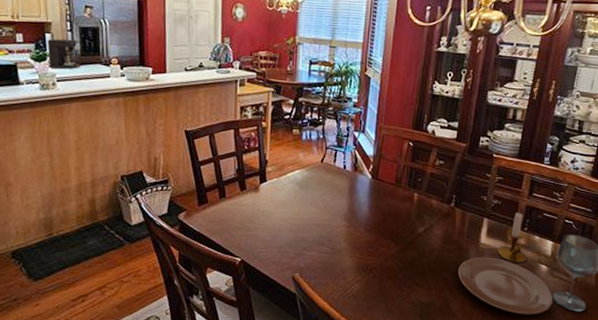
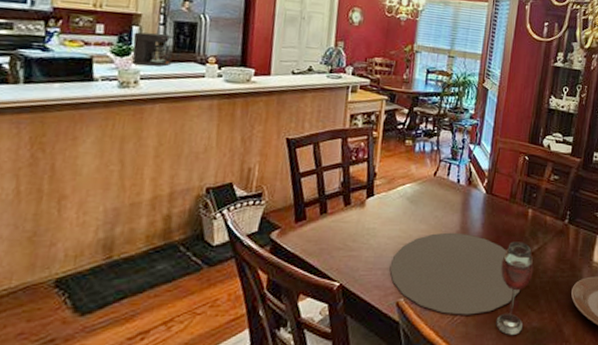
placemat: none [284,214,407,289] -> present [389,232,520,315]
wineglass: none [385,223,420,308] -> present [496,241,534,335]

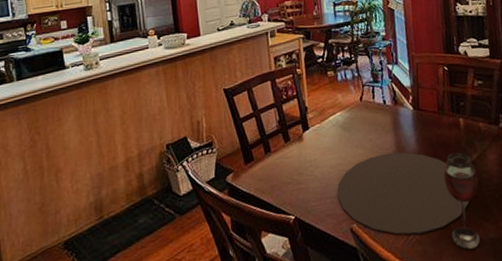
coffee maker: present [132,32,173,66] -> none [89,18,122,48]

